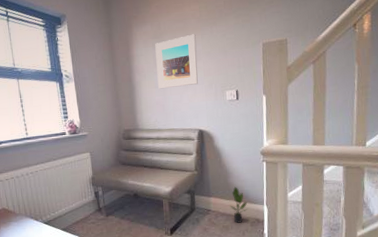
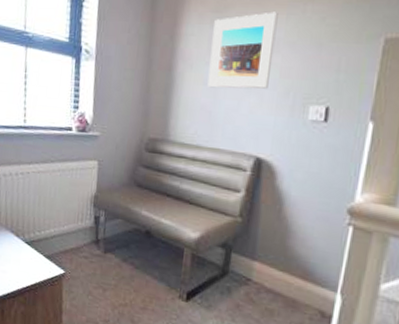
potted plant: present [229,186,248,223] -> none [281,253,312,311]

